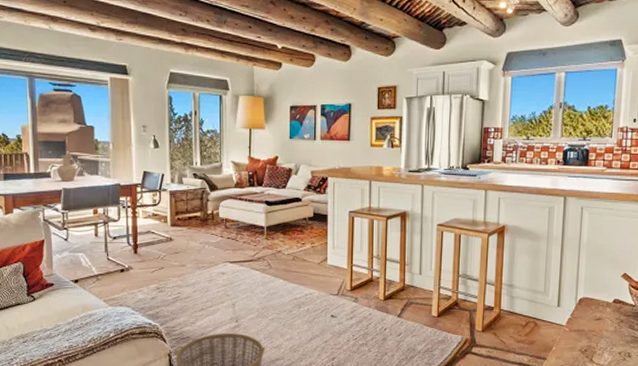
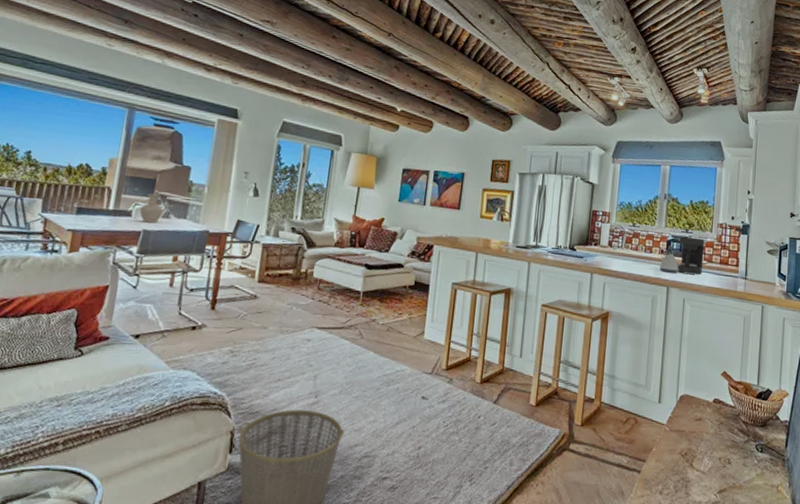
kettle: none [555,155,576,184] -> present [659,245,679,274]
coffee maker: none [574,144,604,183] -> present [676,236,705,276]

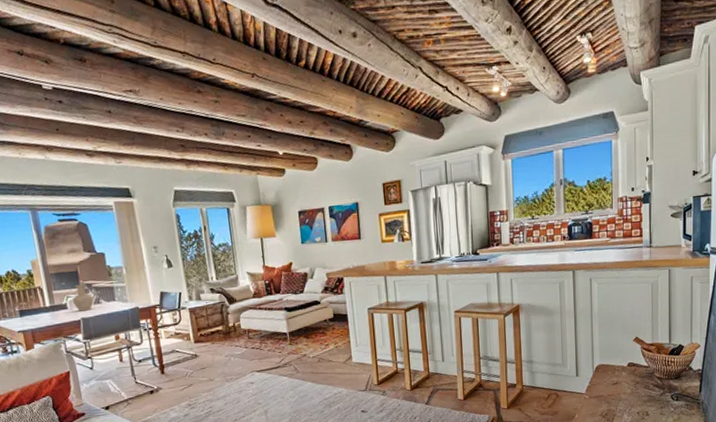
kettle: present [659,245,679,274] -> none [562,230,582,258]
coffee maker: present [676,236,705,276] -> none [579,216,607,255]

